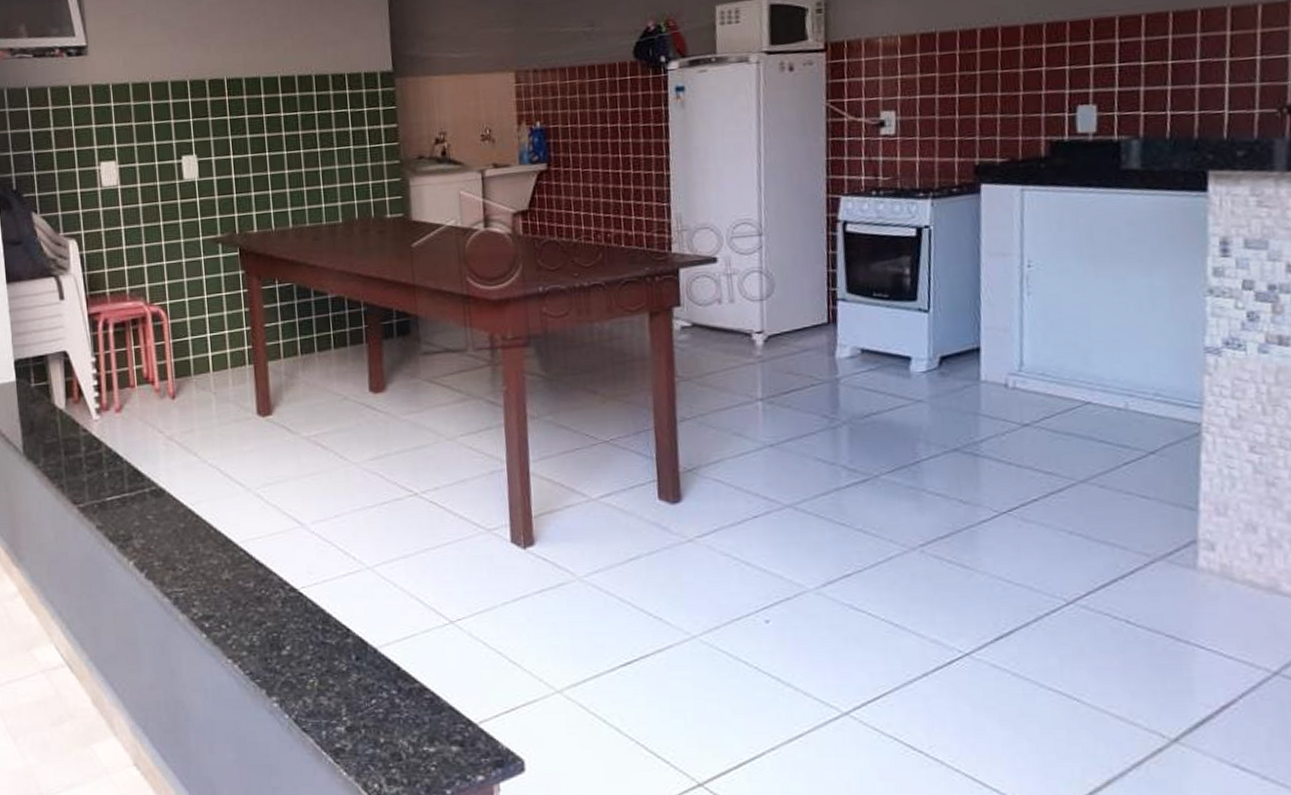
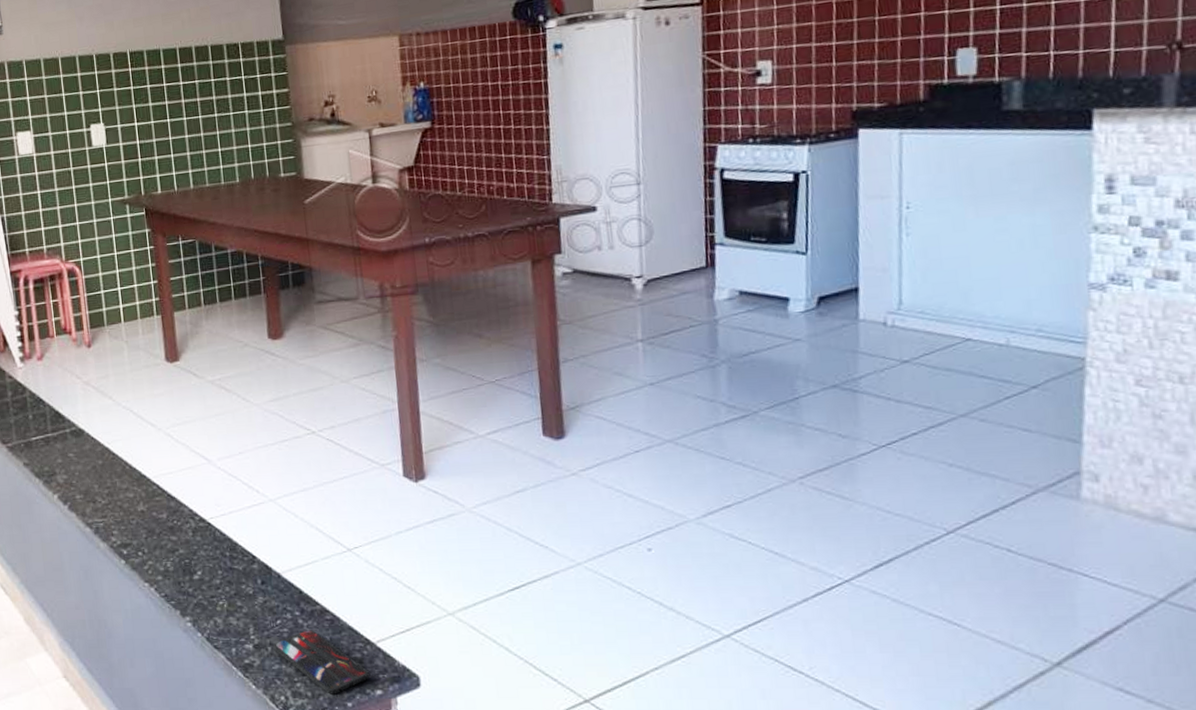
smartphone: none [367,709,472,781] -> present [273,629,370,695]

